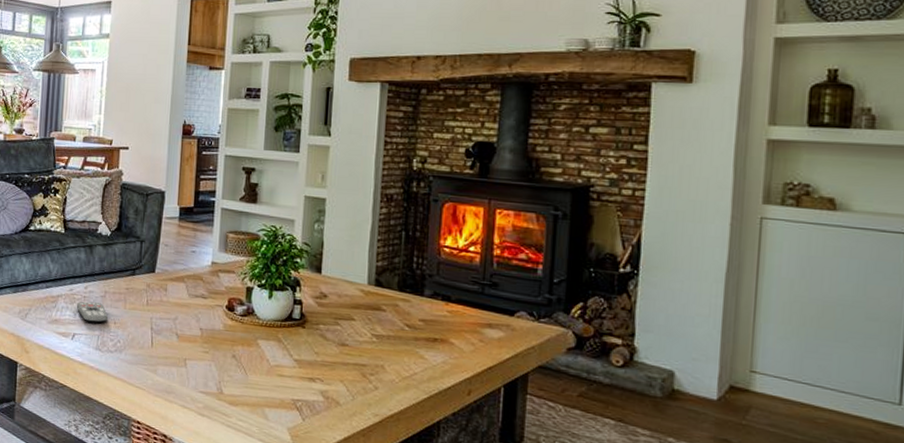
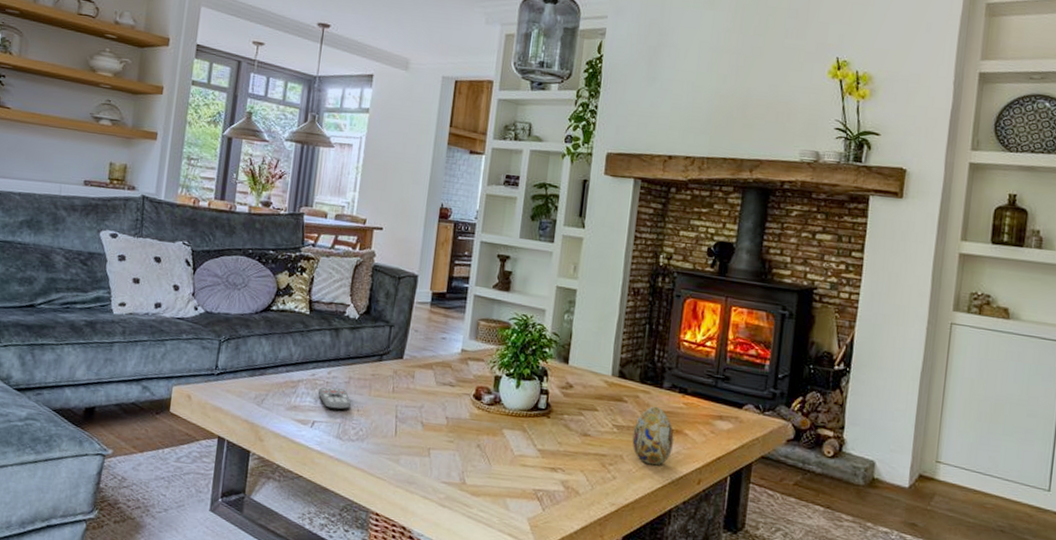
decorative egg: none [393,315,439,376] -> present [632,407,674,466]

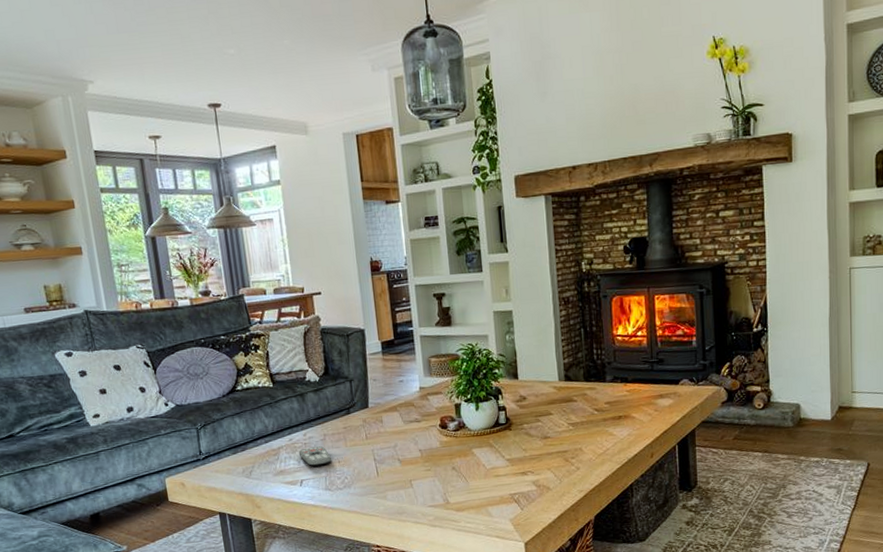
decorative egg: present [632,407,674,466] -> none [587,399,624,451]

